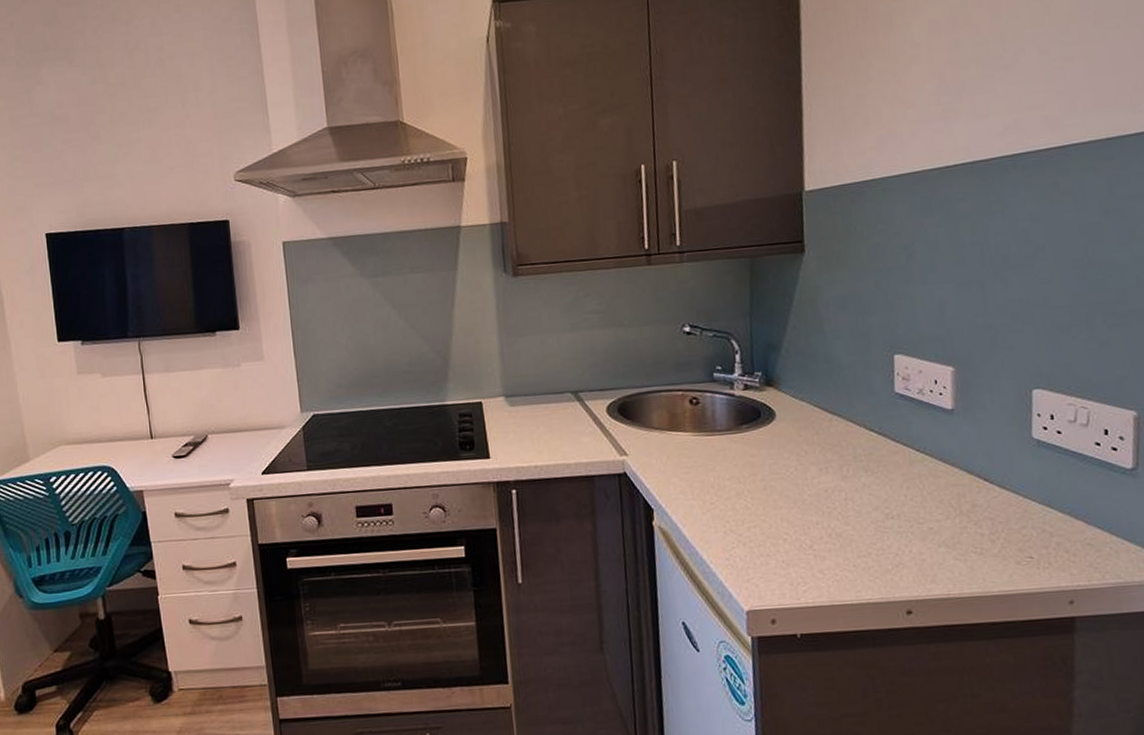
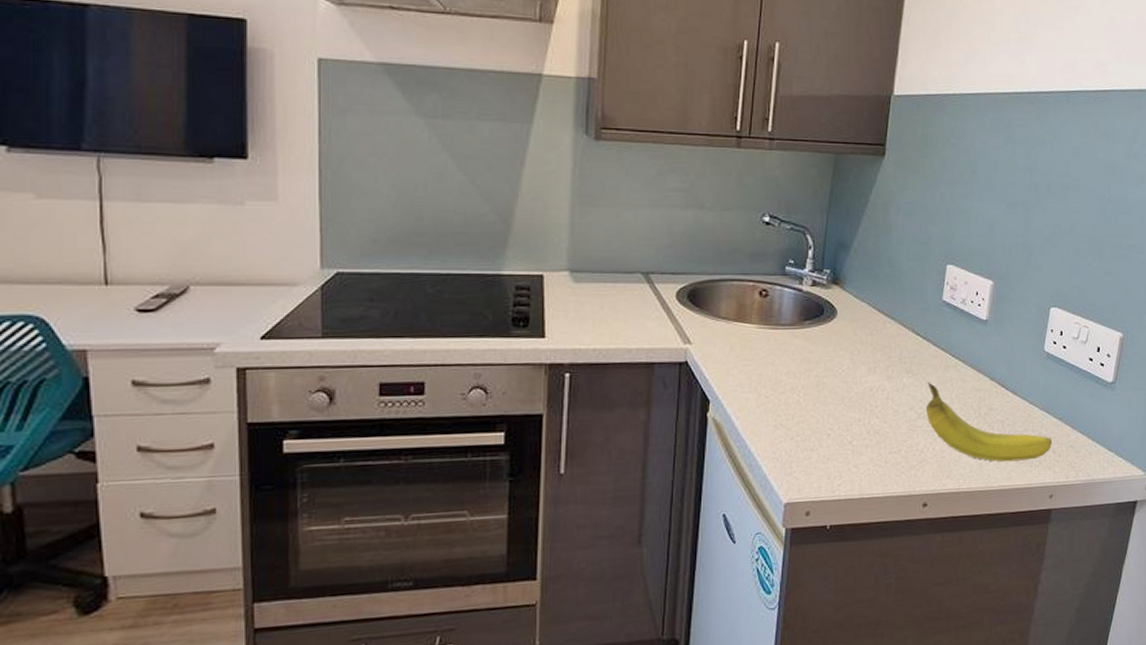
fruit: none [891,479,1063,564] -> present [925,382,1053,462]

